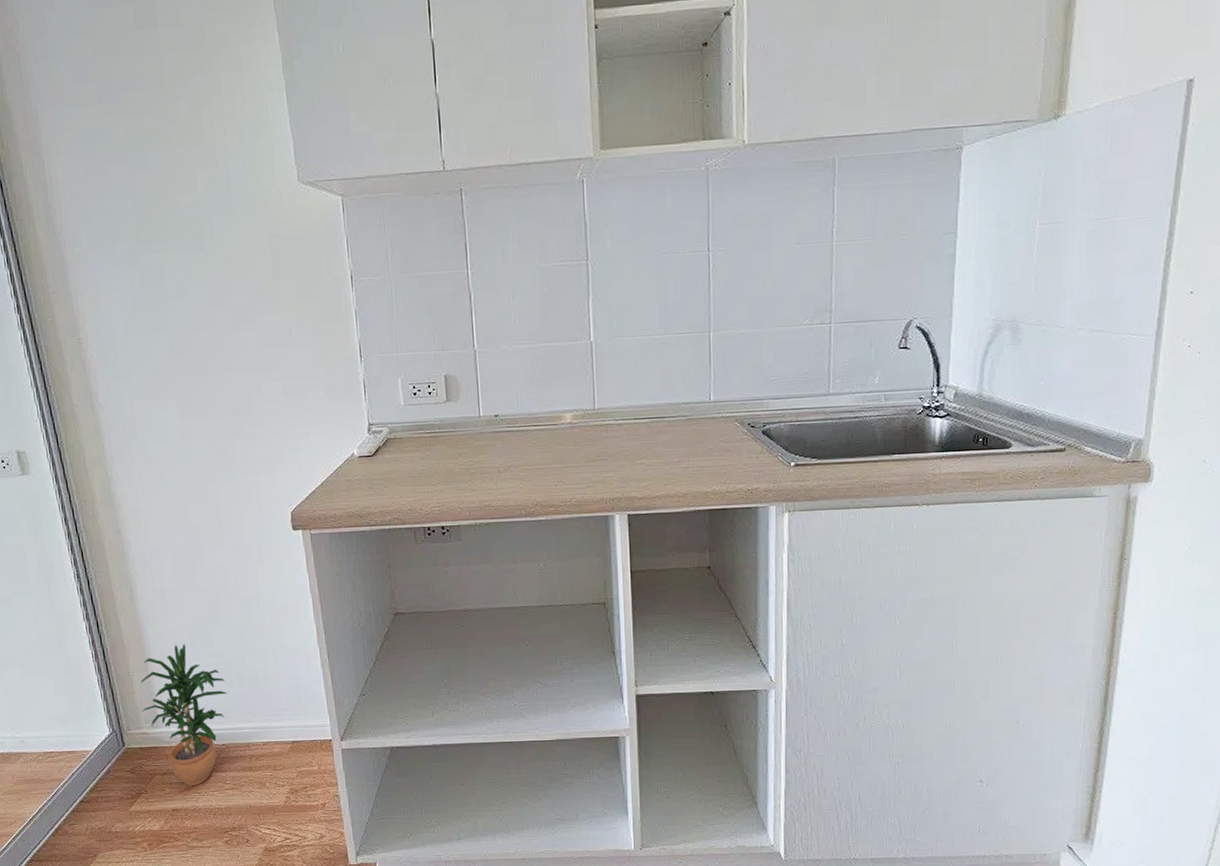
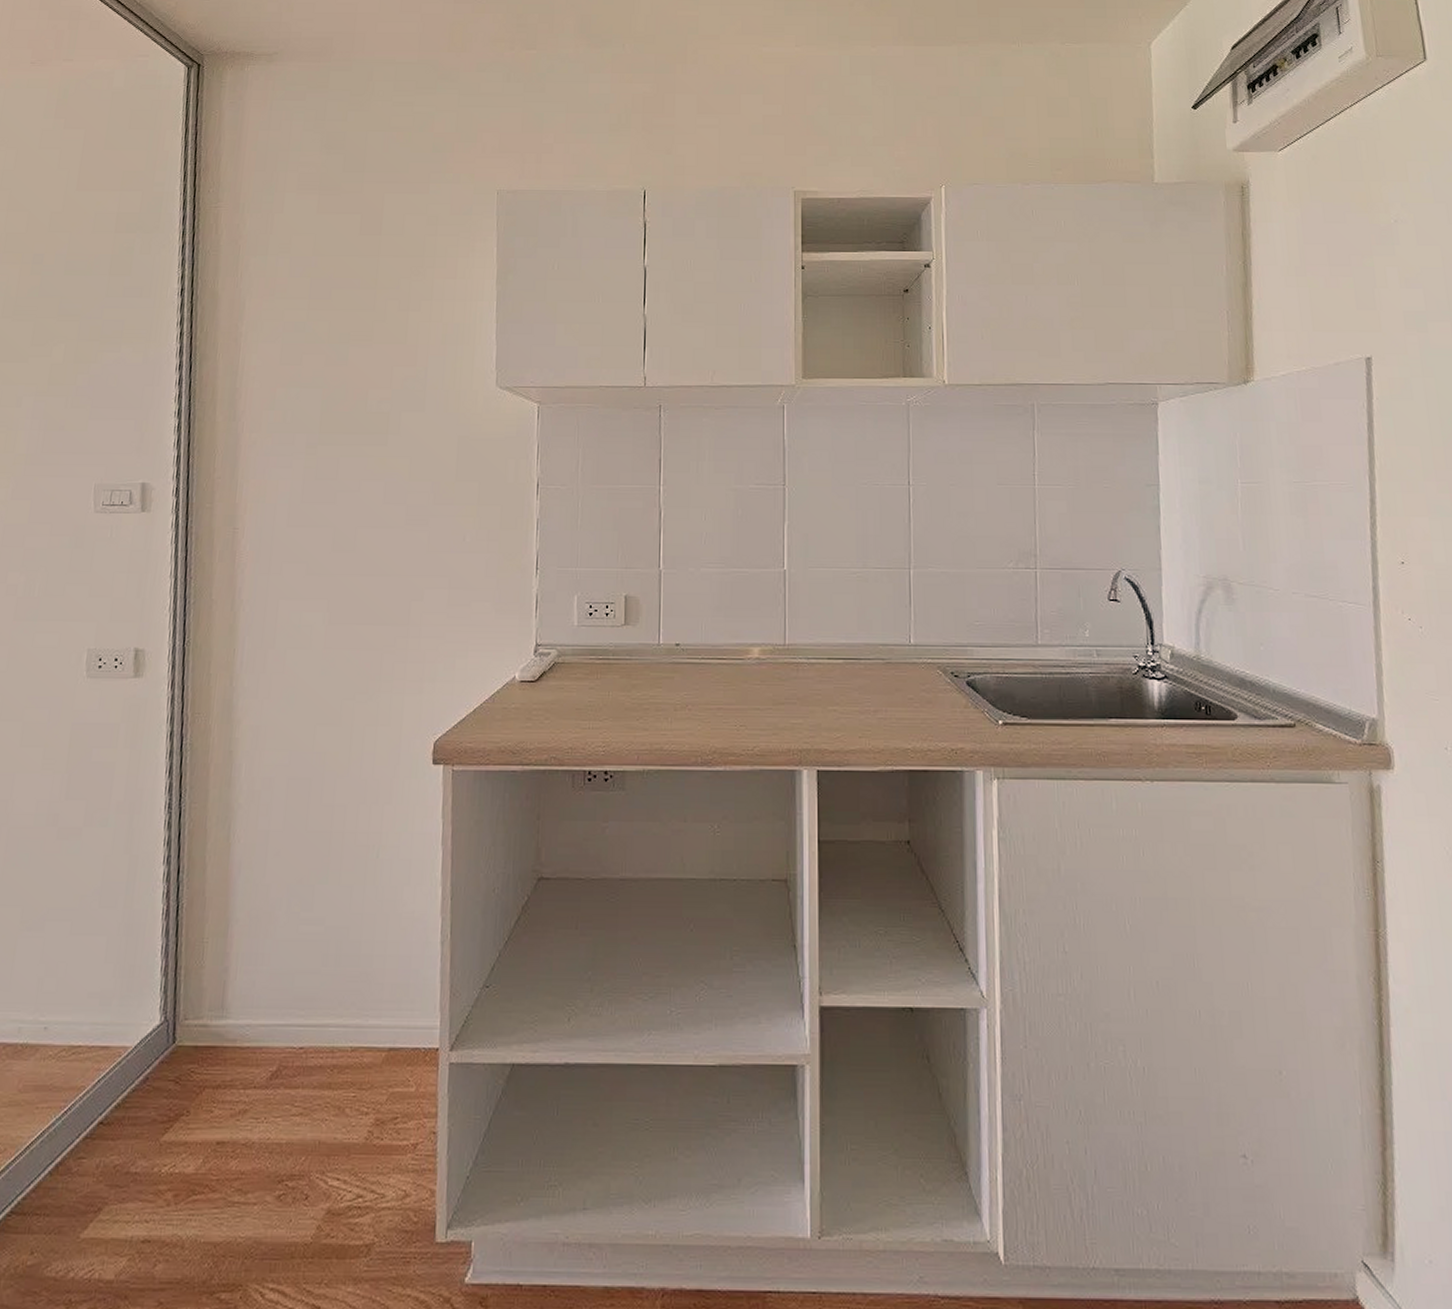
potted plant: present [141,644,227,786] -> none [206,903,319,1107]

